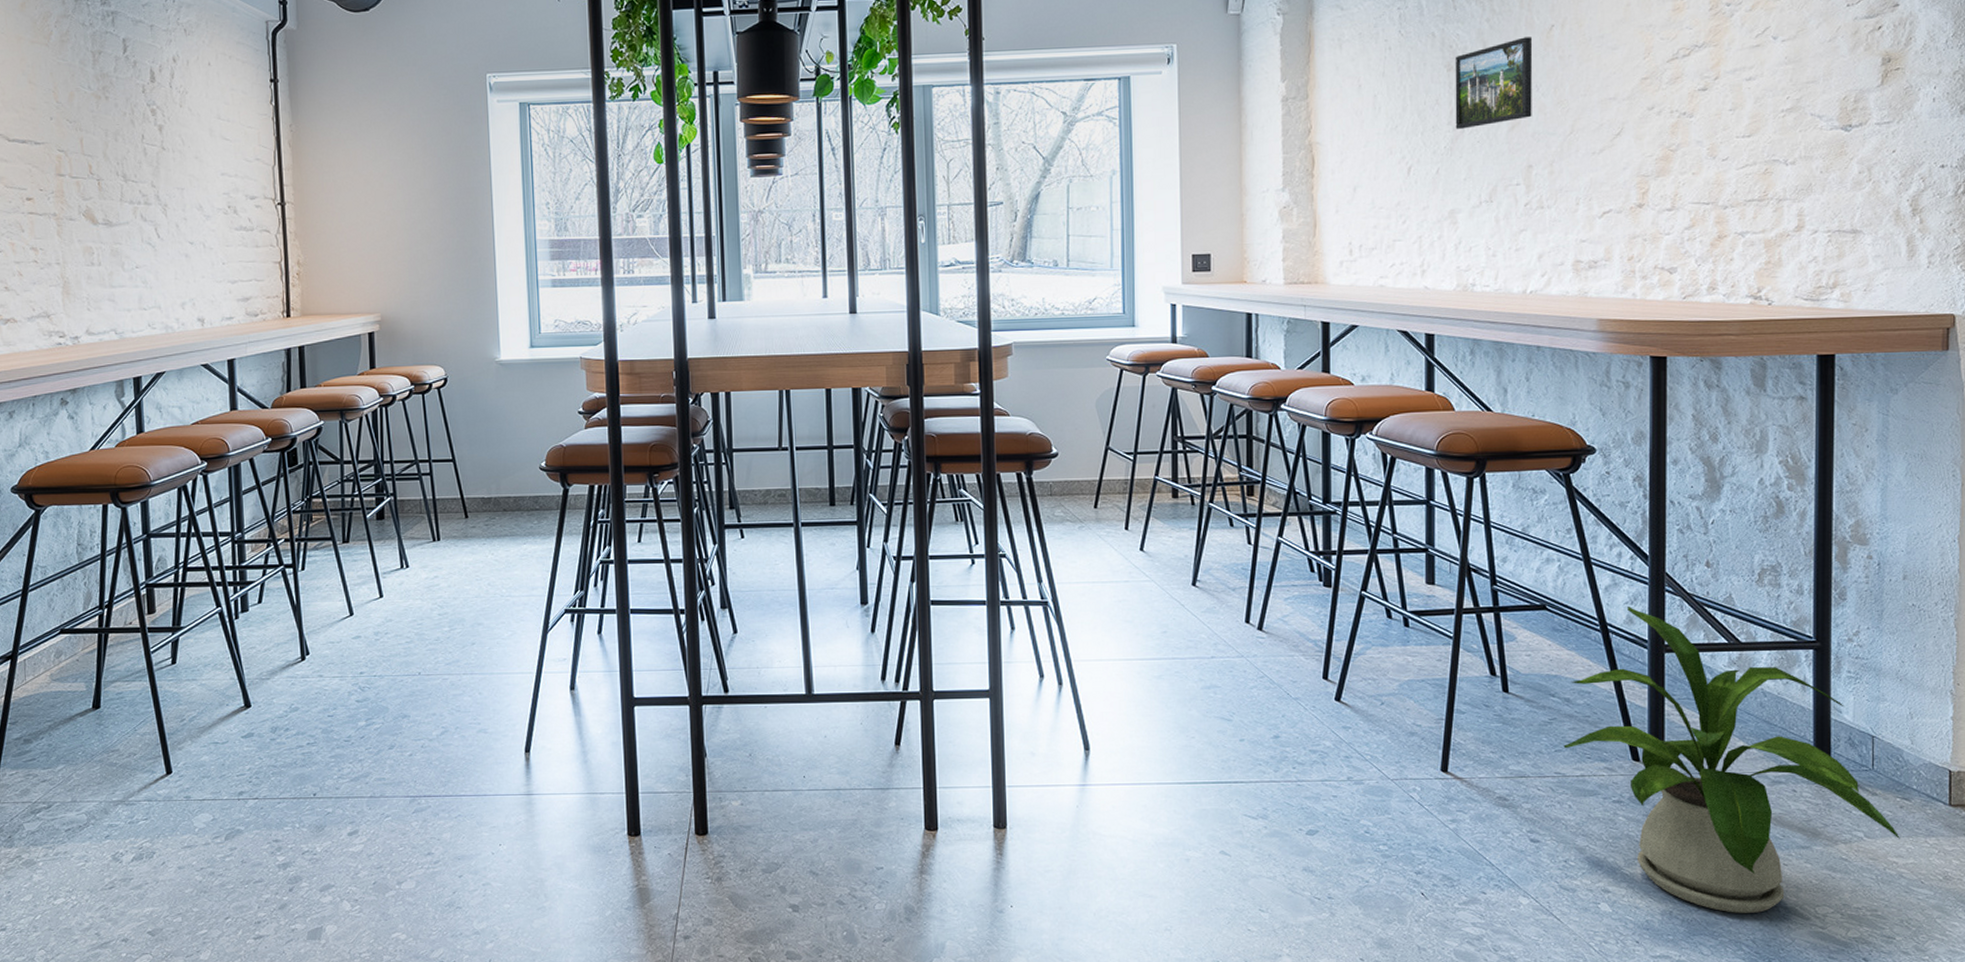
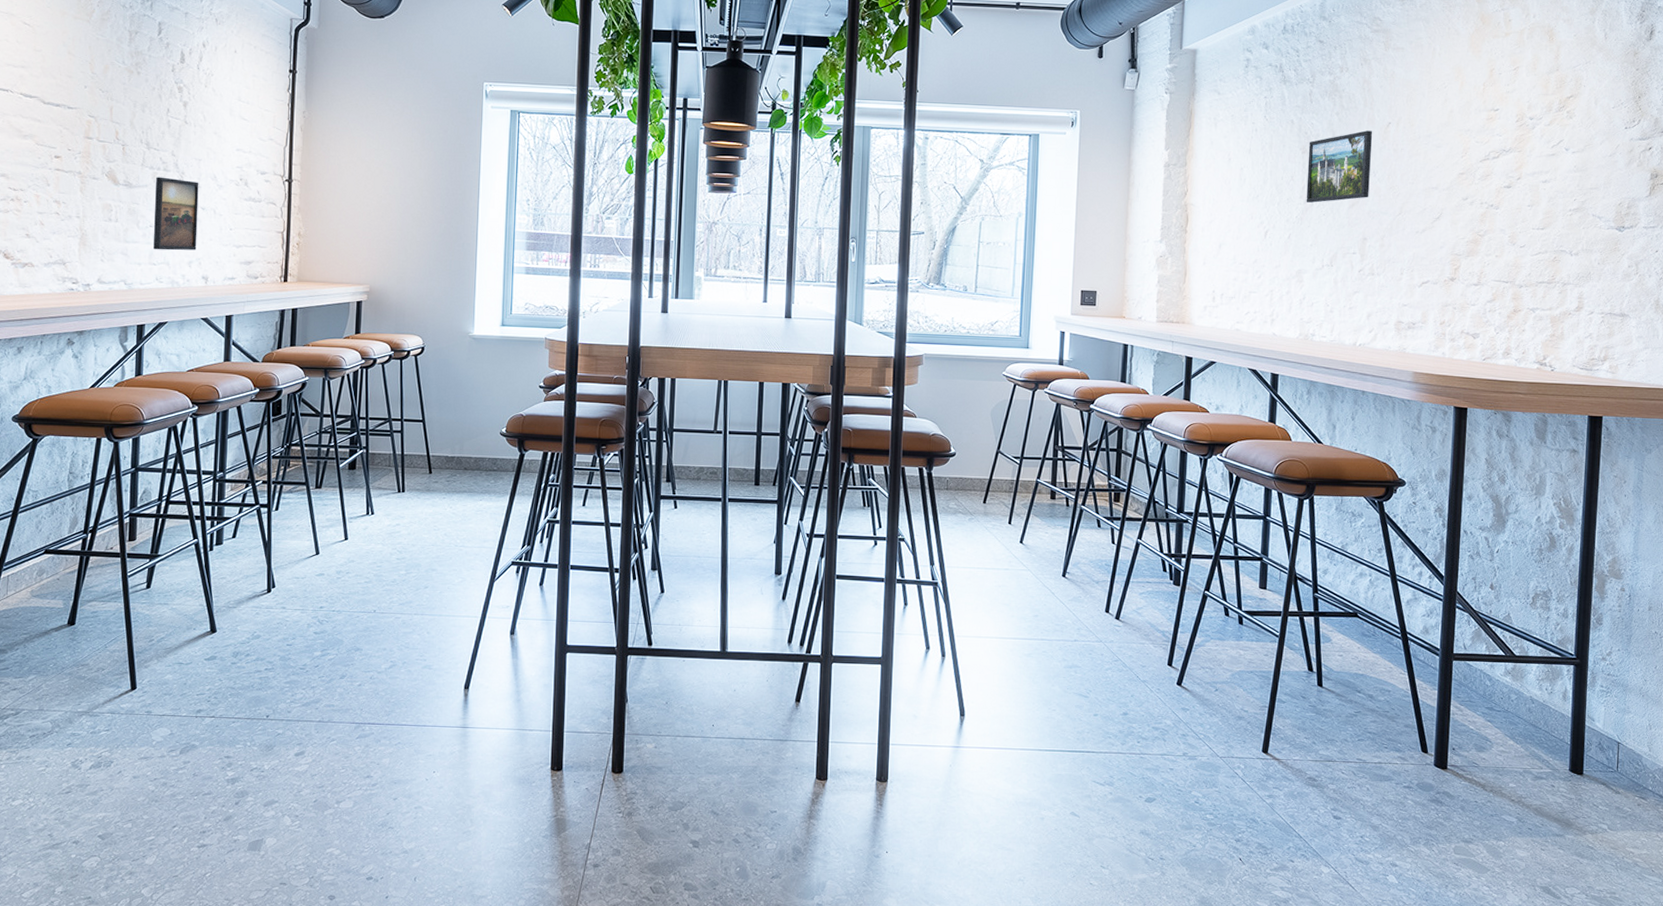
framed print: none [137,211,189,293] -> present [153,177,199,251]
house plant: present [1563,607,1900,913] -> none [1365,619,1637,890]

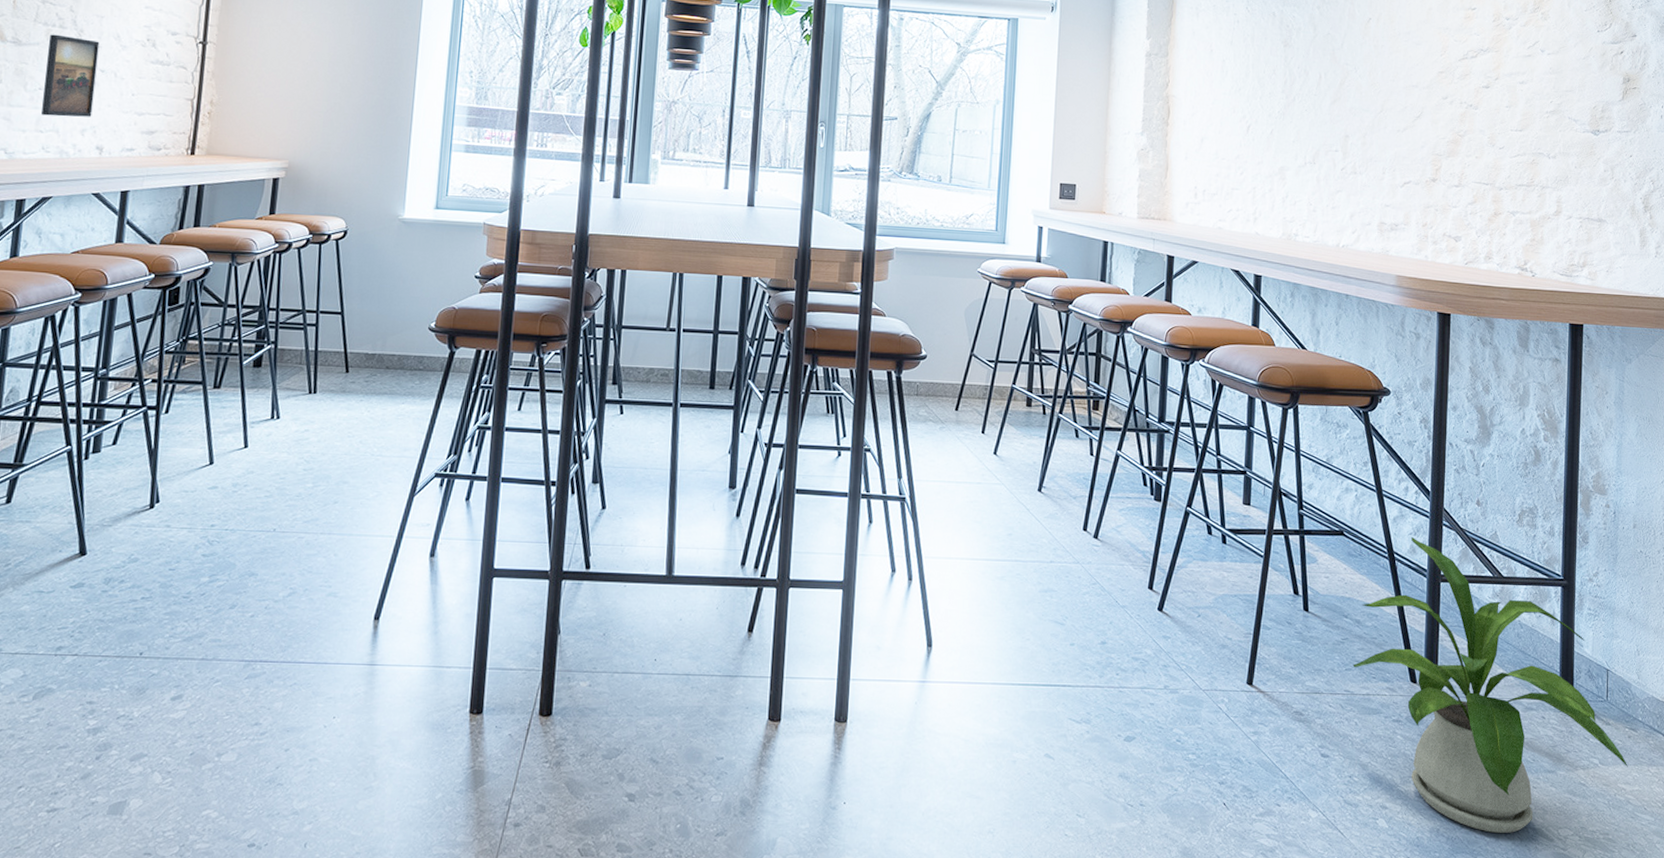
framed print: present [1306,130,1373,203] -> none [1288,25,1354,98]
house plant: none [1365,619,1637,890] -> present [1353,537,1628,833]

